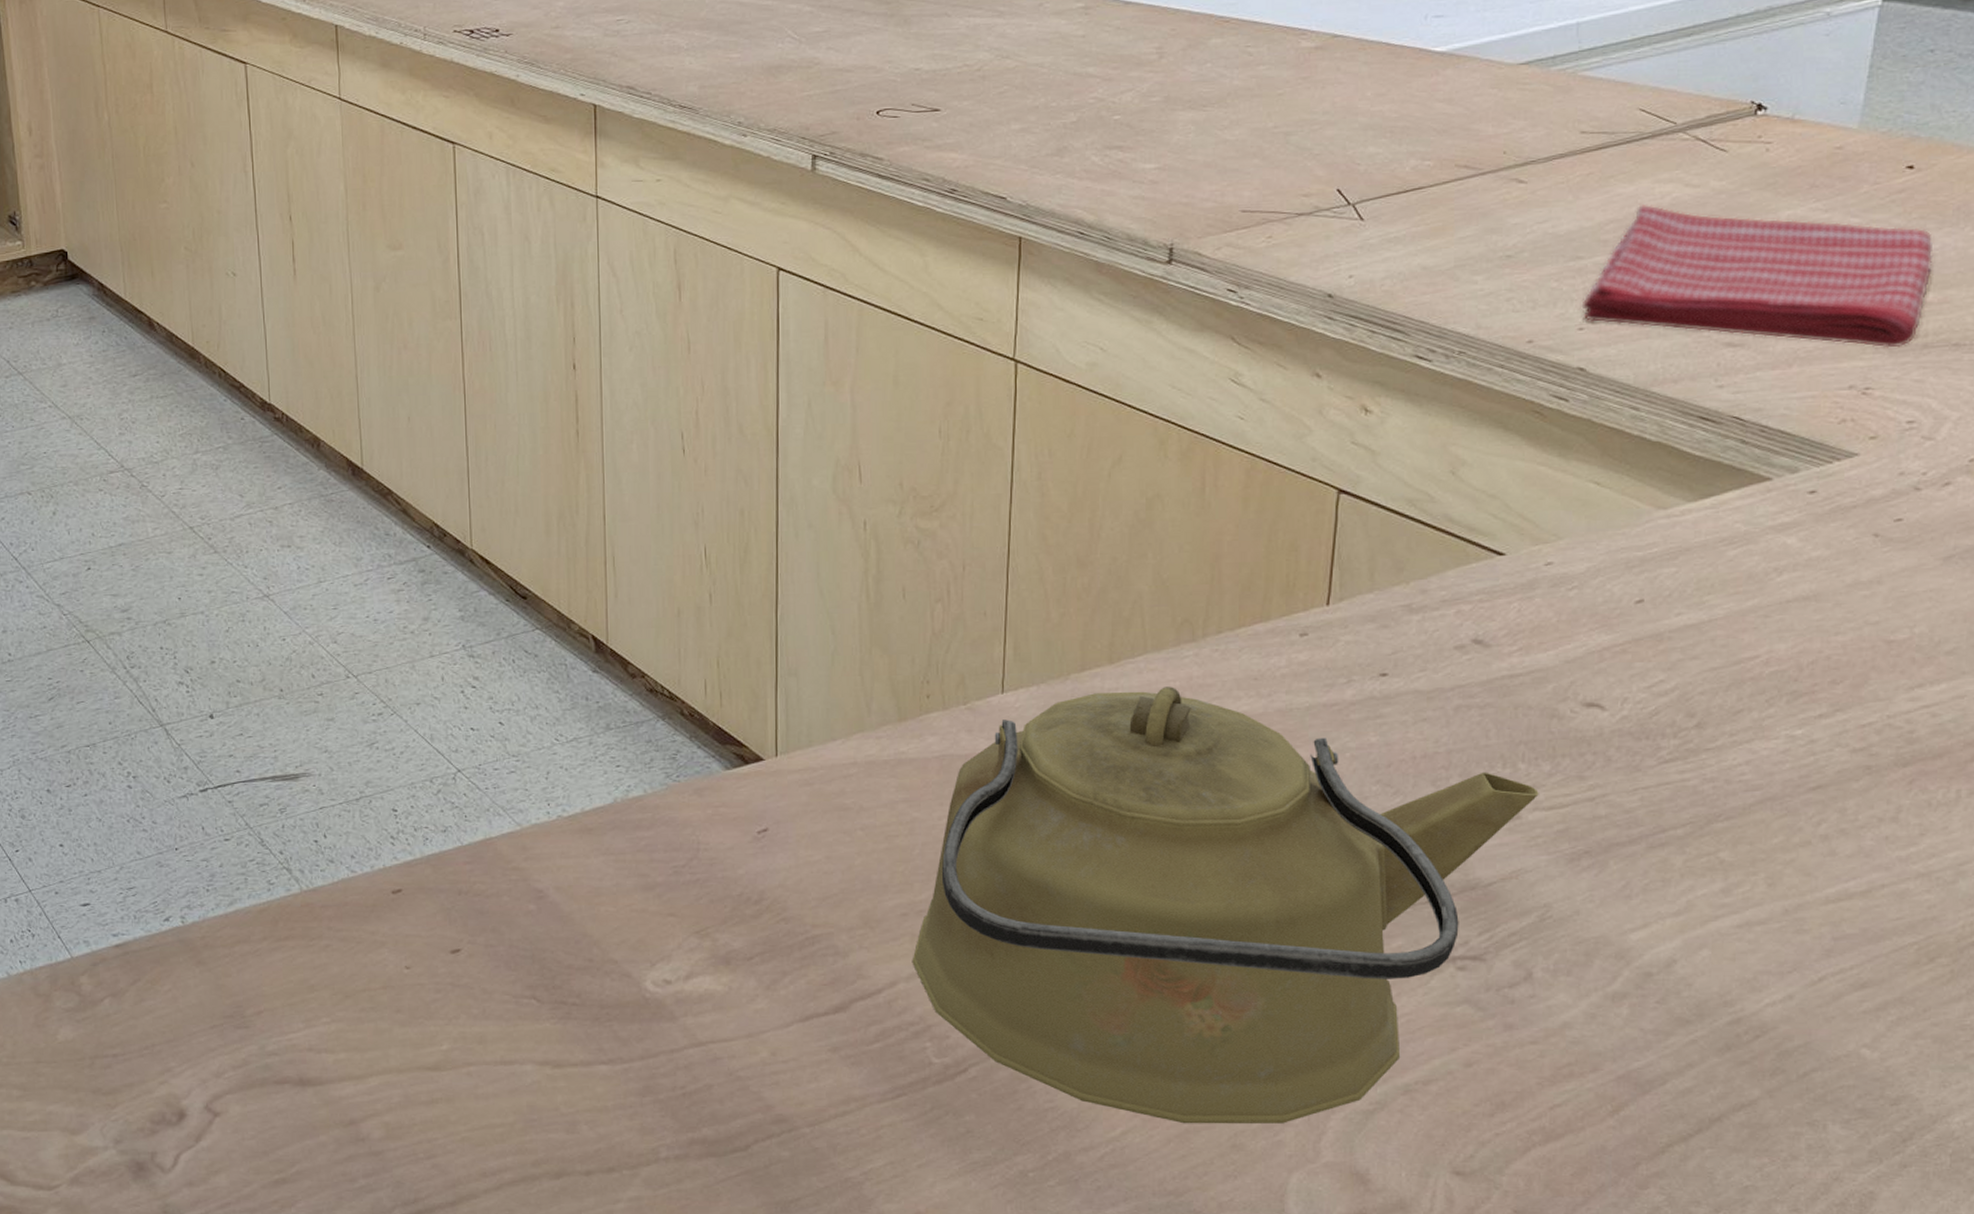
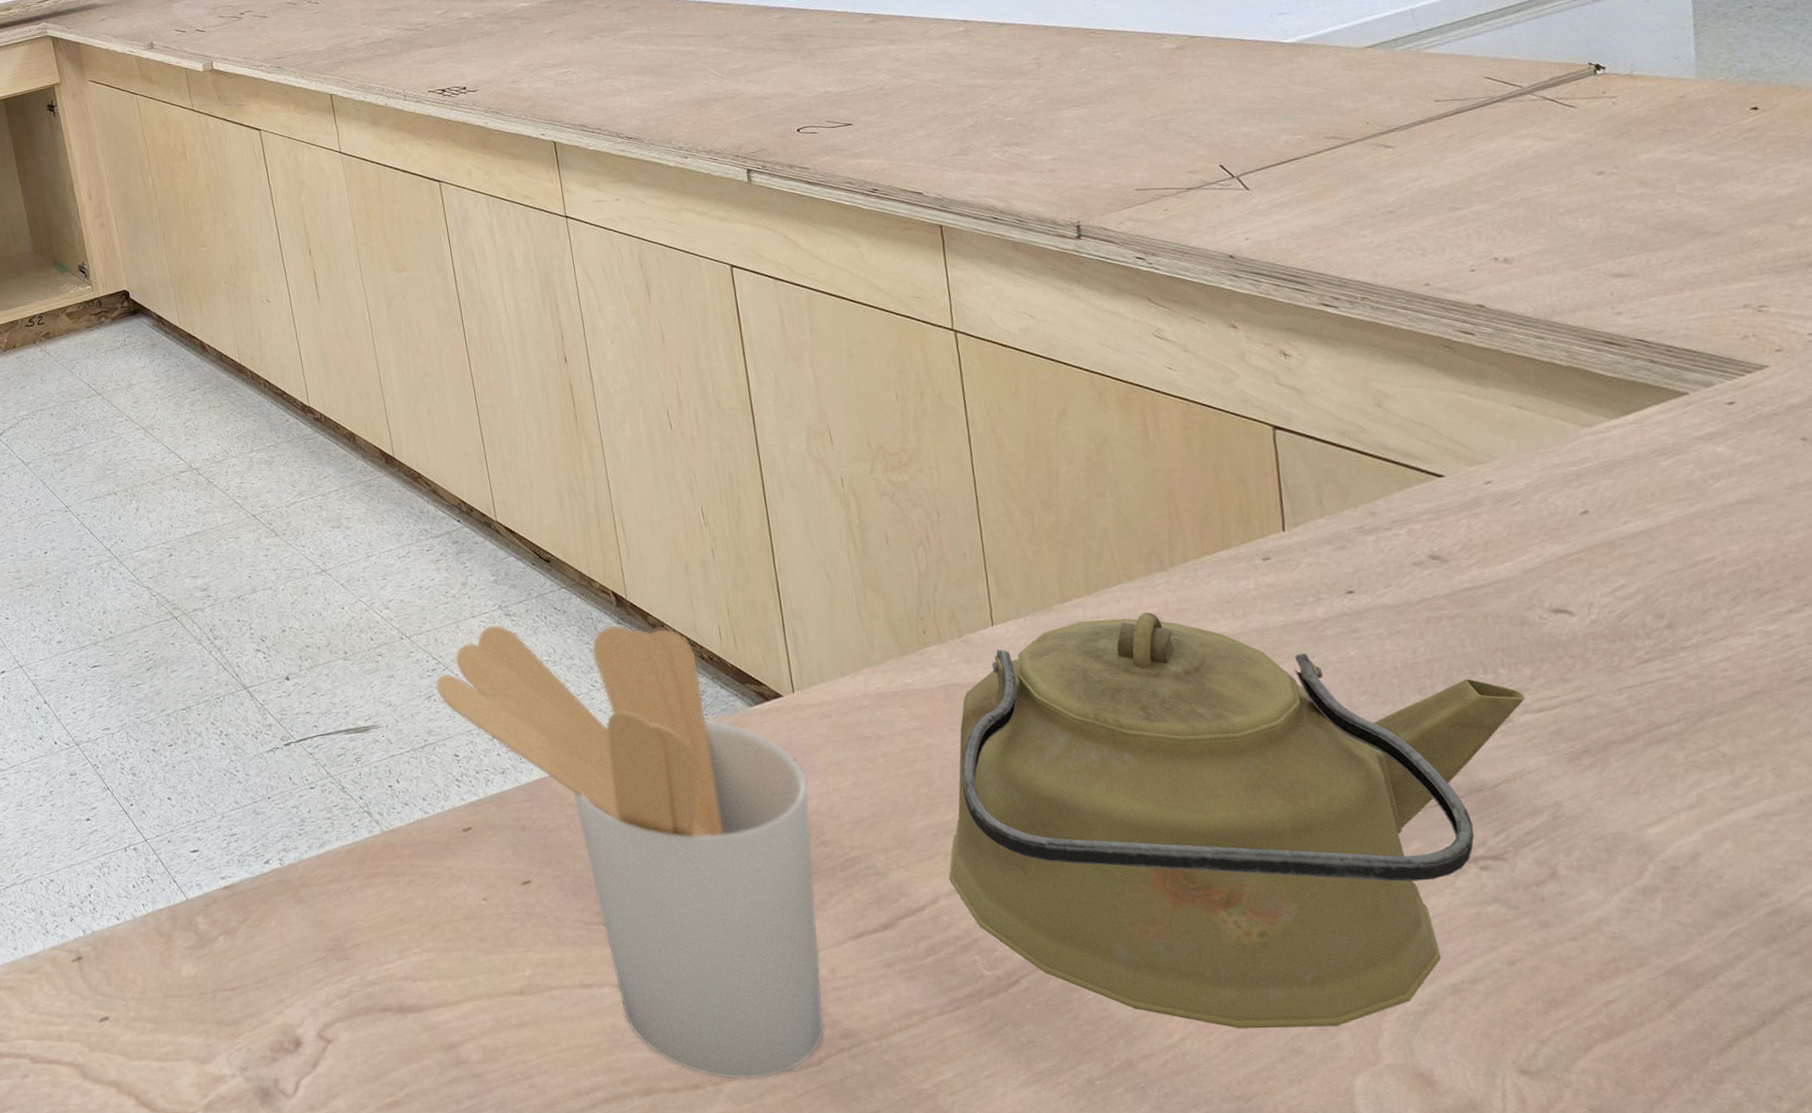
utensil holder: none [380,667,778,1163] -> present [435,625,825,1079]
dish towel: present [1581,204,1934,348] -> none [1468,158,1800,269]

